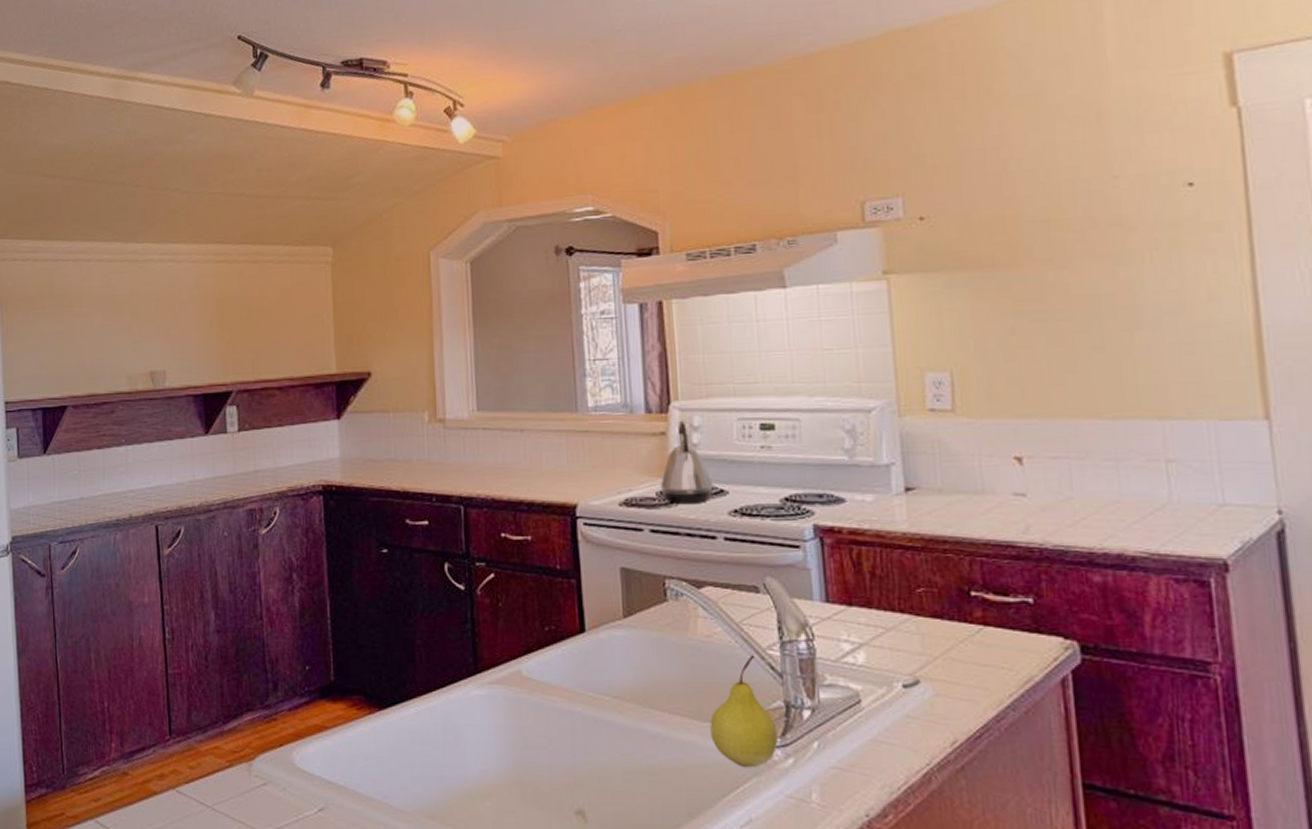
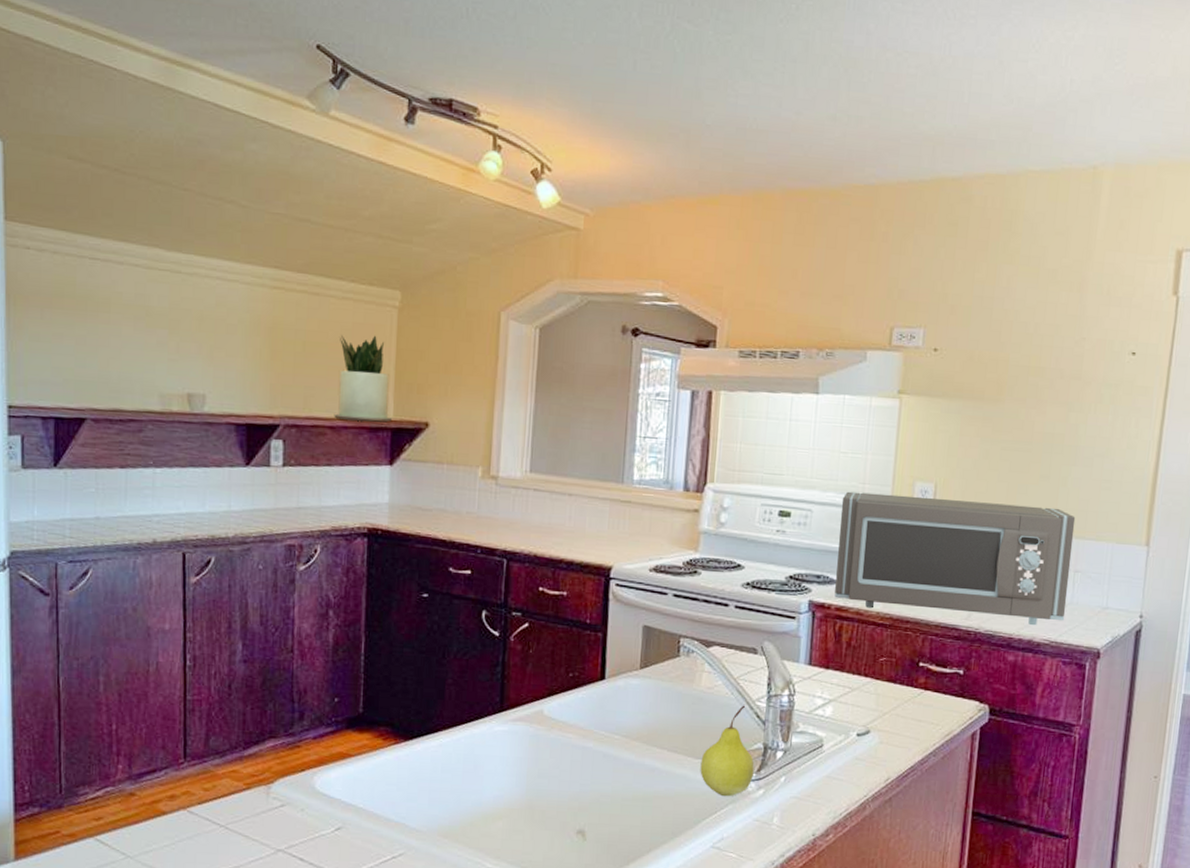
planter: none [280,292,336,380] -> present [334,335,393,423]
kettle: present [659,420,713,503] -> none [687,500,733,575]
microwave: none [834,384,1165,535] -> present [835,491,1076,626]

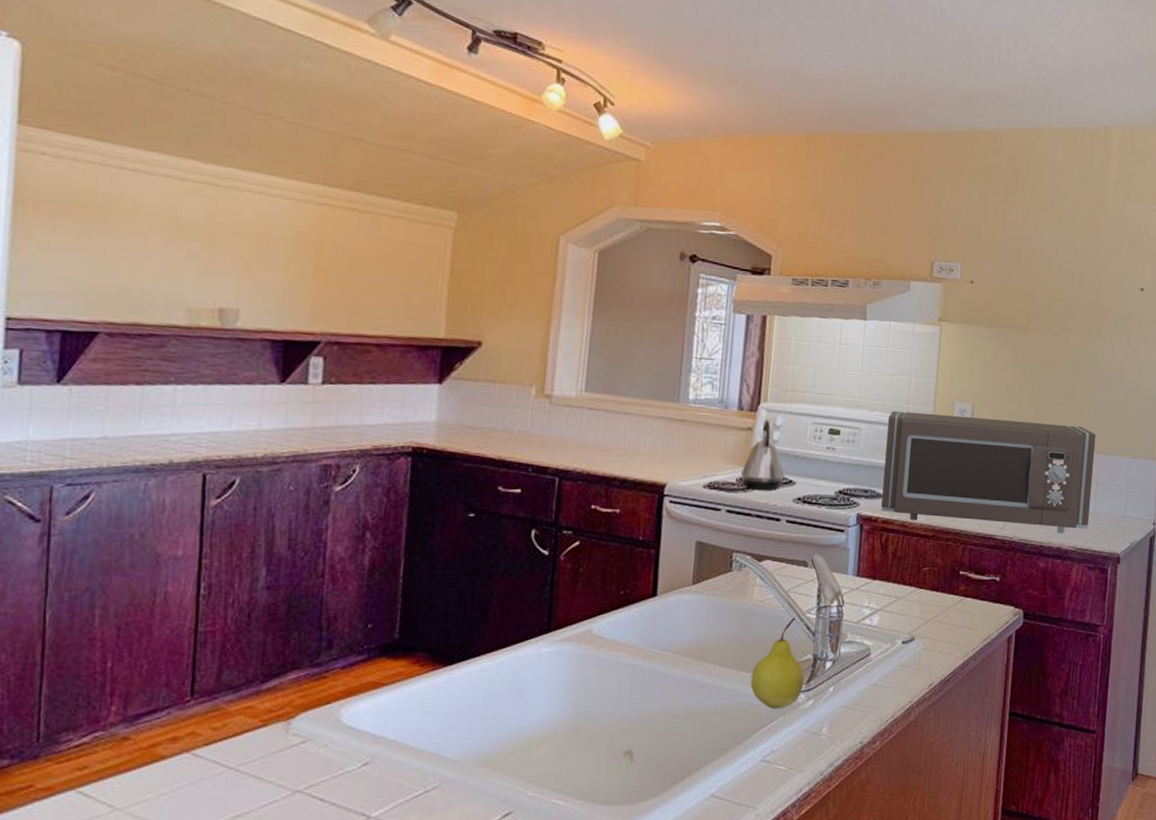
planter: present [334,335,393,423] -> none [380,253,444,341]
kettle: none [687,500,733,575] -> present [740,419,785,490]

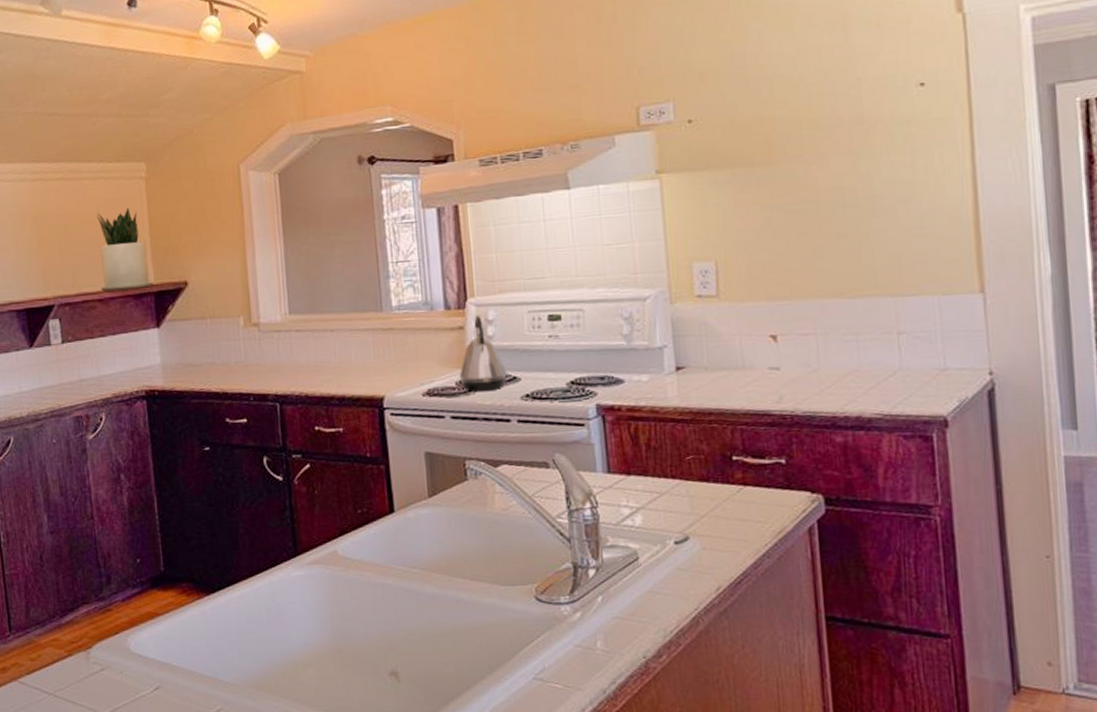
planter: none [380,253,444,341] -> present [97,207,154,293]
fruit: present [750,617,804,709] -> none [507,523,567,624]
microwave: present [881,410,1096,534] -> none [614,266,897,405]

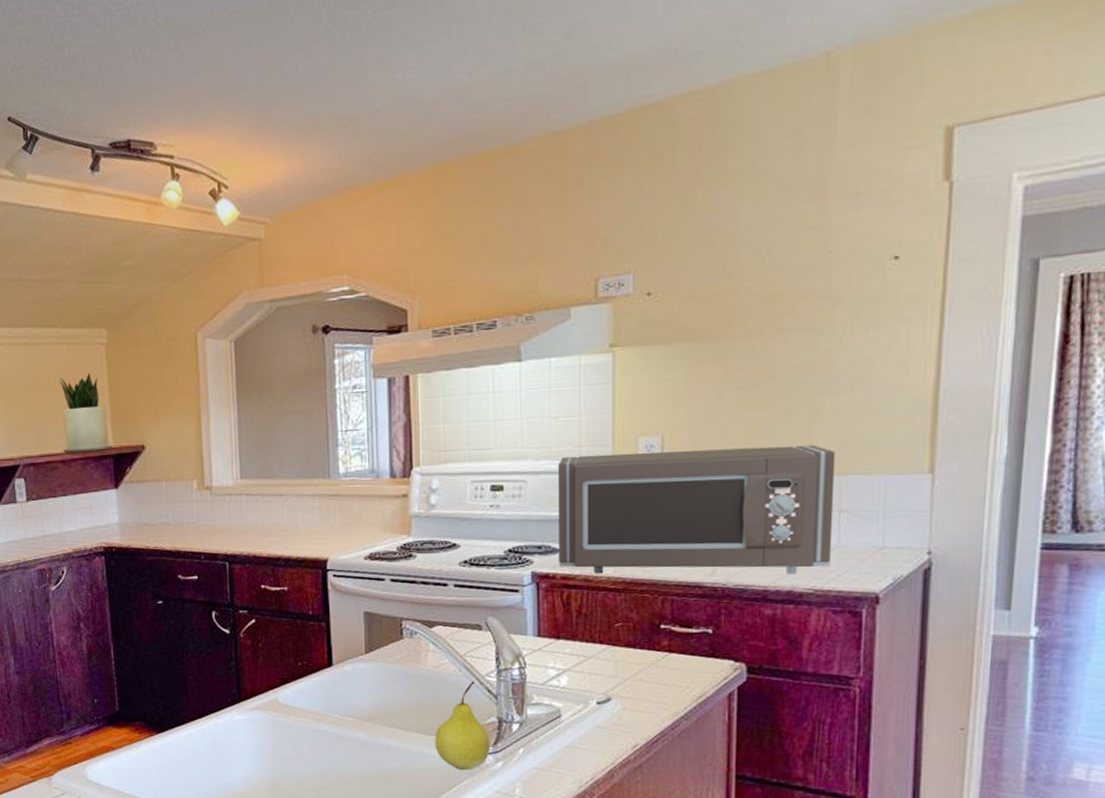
kettle: present [459,315,507,391] -> none [400,483,447,556]
fruit: none [507,523,567,624] -> present [435,681,490,771]
microwave: none [614,266,897,405] -> present [557,444,836,575]

